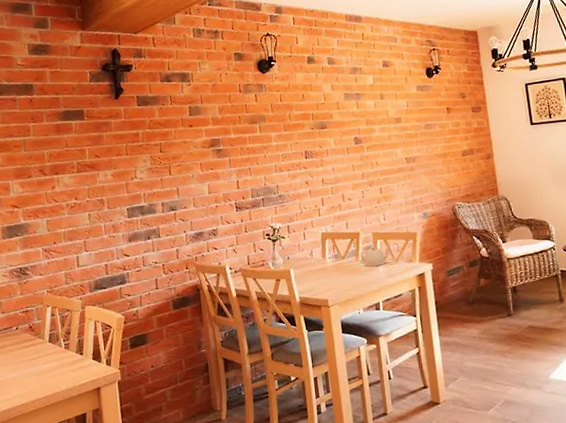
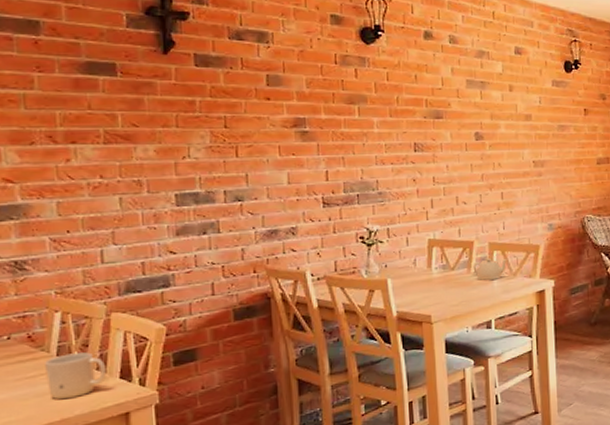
mug: none [41,338,84,377] -> present [45,352,107,400]

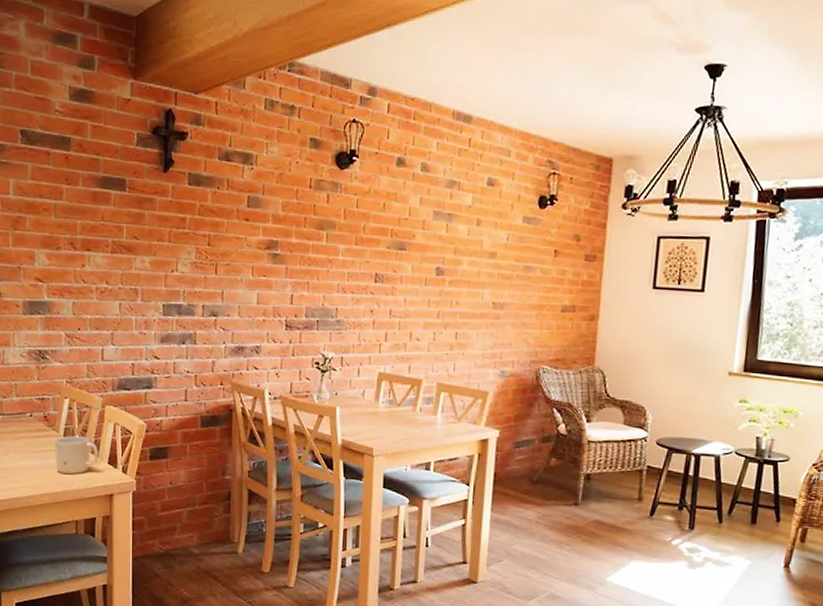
teapot: present [472,258,509,280] -> none [417,398,455,421]

